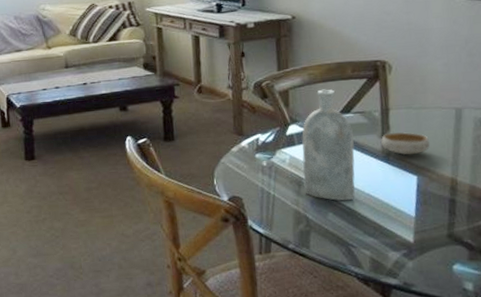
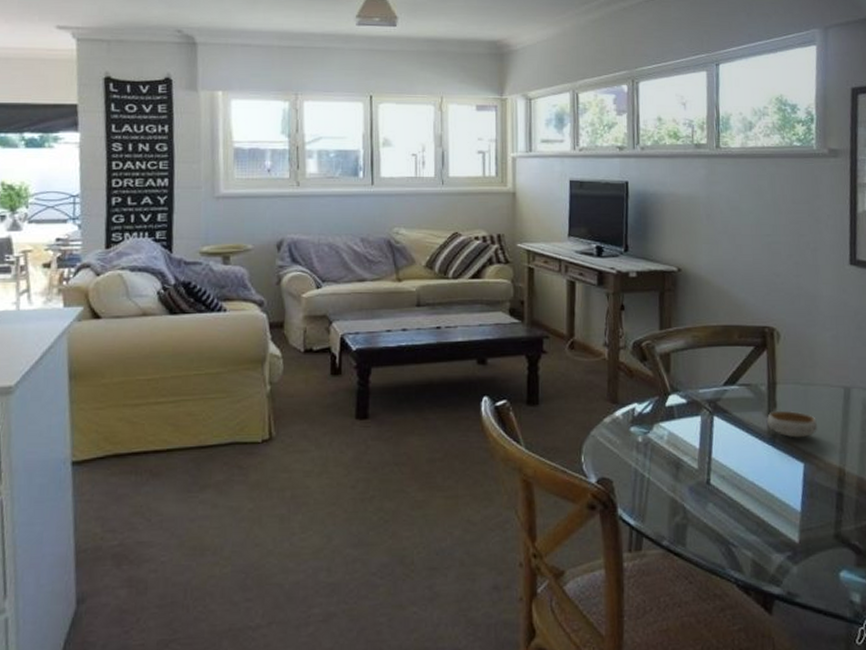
bottle: present [302,89,356,201] -> none [682,355,739,490]

